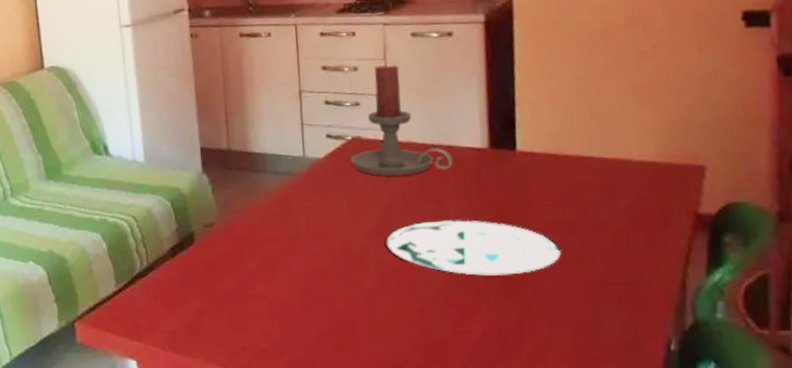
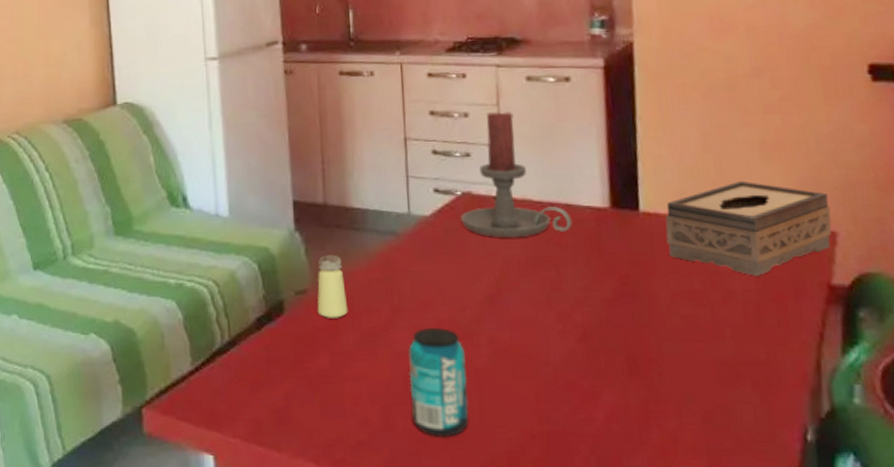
saltshaker: none [223,193,251,247] -> present [317,254,348,318]
beverage can: none [304,253,359,348] -> present [408,327,470,439]
plate: present [385,220,561,276] -> none [498,289,688,354]
tissue box: none [541,121,701,207] -> present [665,180,832,276]

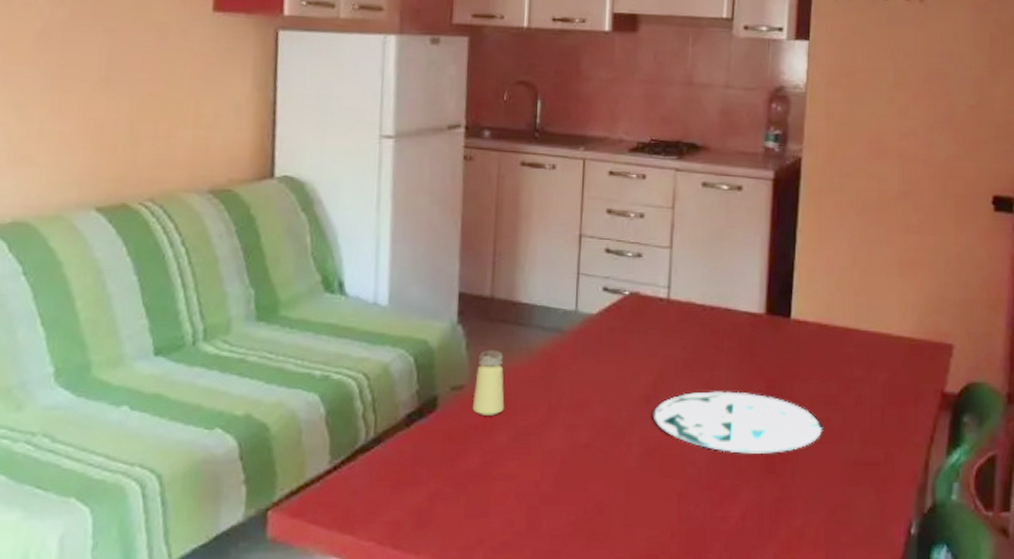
beverage can: present [408,327,470,439] -> none [557,426,617,538]
candle holder: present [461,111,573,238] -> none [626,214,730,340]
plate: none [498,289,688,354] -> present [652,391,822,454]
tissue box: present [665,180,832,276] -> none [812,294,951,383]

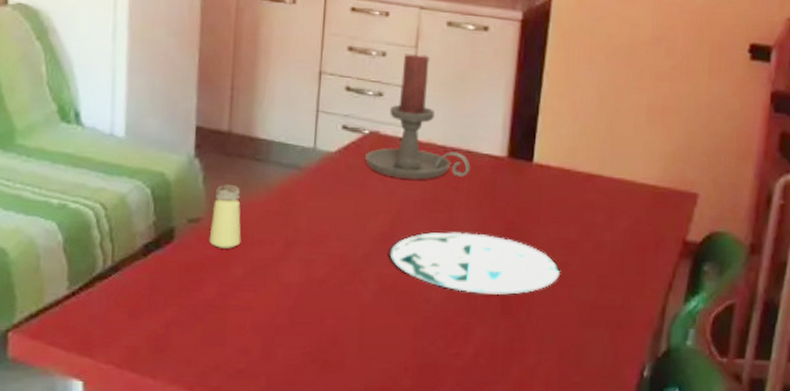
candle holder: none [626,214,730,340] -> present [365,53,471,180]

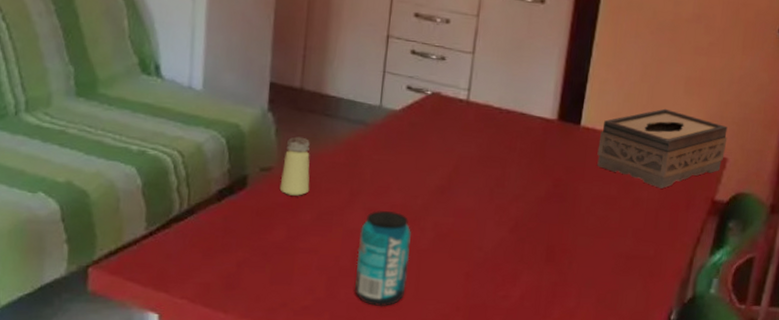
beverage can: none [292,261,352,369] -> present [354,210,411,307]
candle holder: present [365,53,471,180] -> none [427,21,524,139]
plate: present [389,232,560,295] -> none [446,186,600,244]
tissue box: none [553,141,697,229] -> present [597,108,728,189]

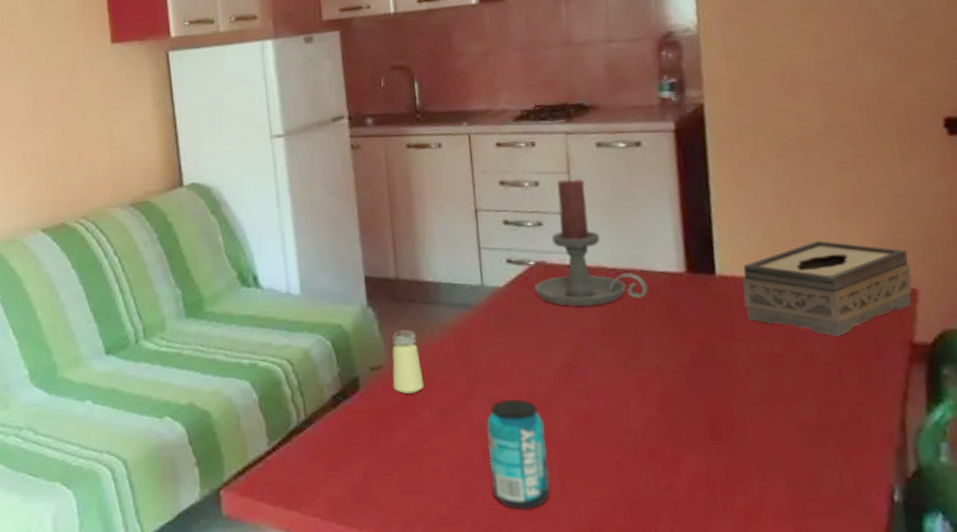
candle holder: none [427,21,524,139] -> present [535,178,648,306]

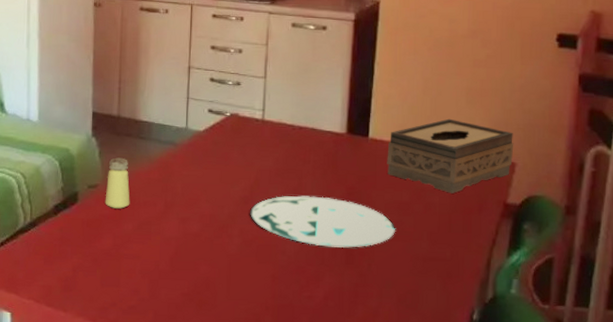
beverage can: present [486,398,551,511] -> none [173,219,221,307]
candle holder: present [535,178,648,306] -> none [228,50,316,153]
plate: none [576,355,770,420] -> present [250,195,395,248]

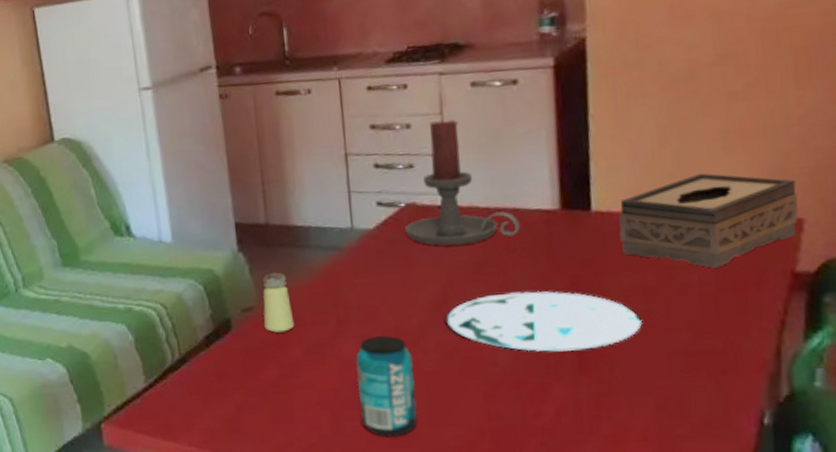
beverage can: none [173,219,221,307] -> present [356,335,418,438]
candle holder: none [228,50,316,153] -> present [405,119,521,246]

